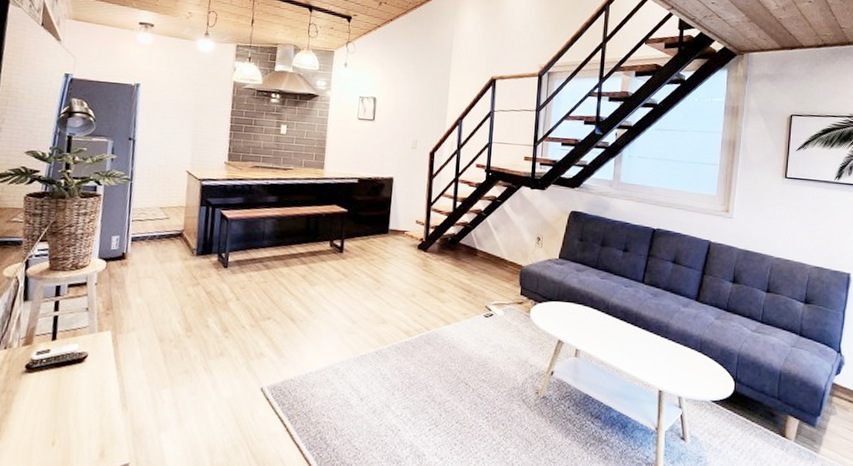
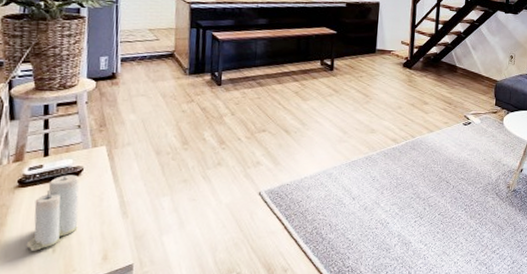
candle: none [27,359,83,443] -> present [26,173,79,251]

